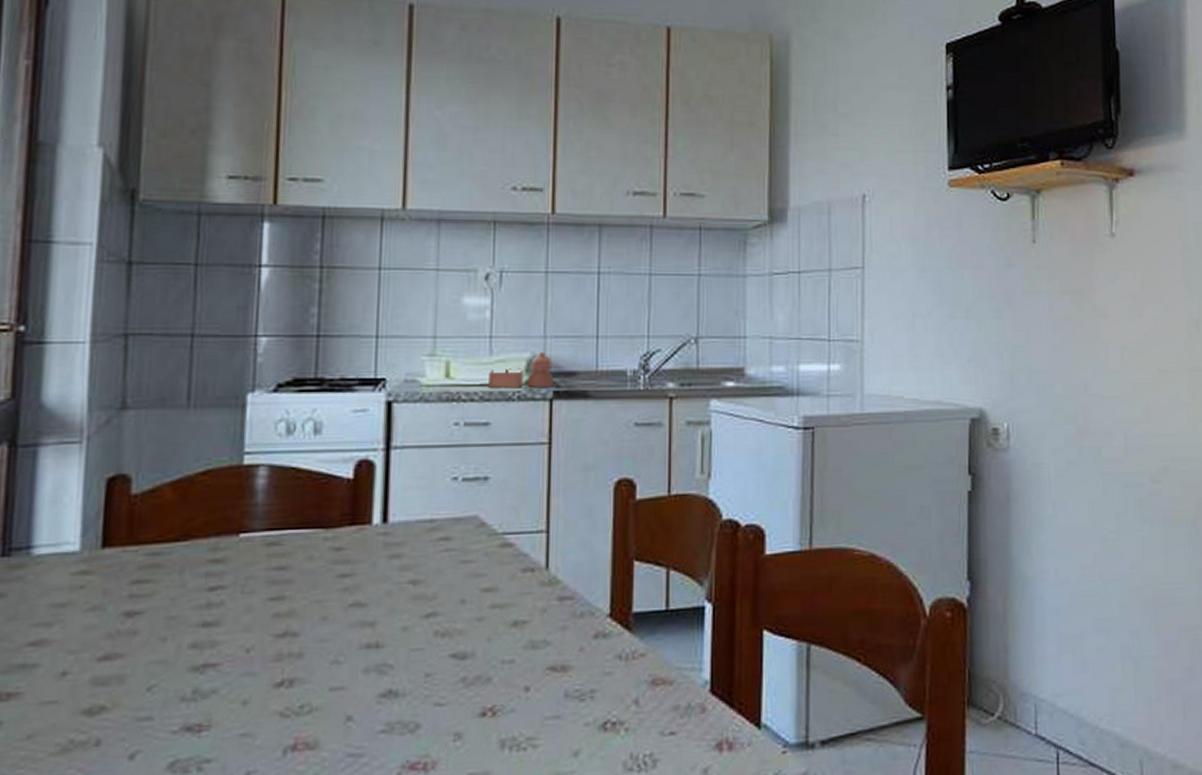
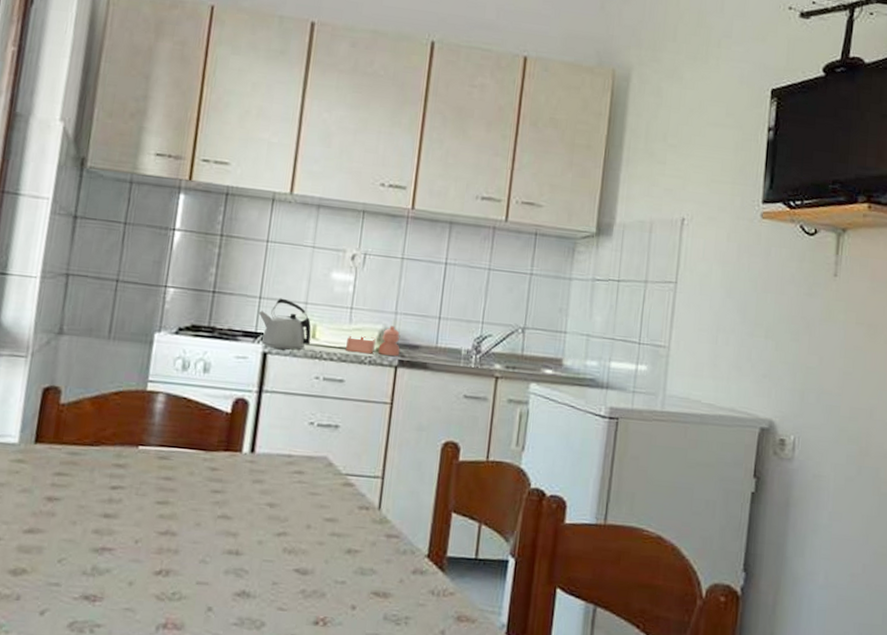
kettle: none [377,334,445,398] -> present [258,298,312,351]

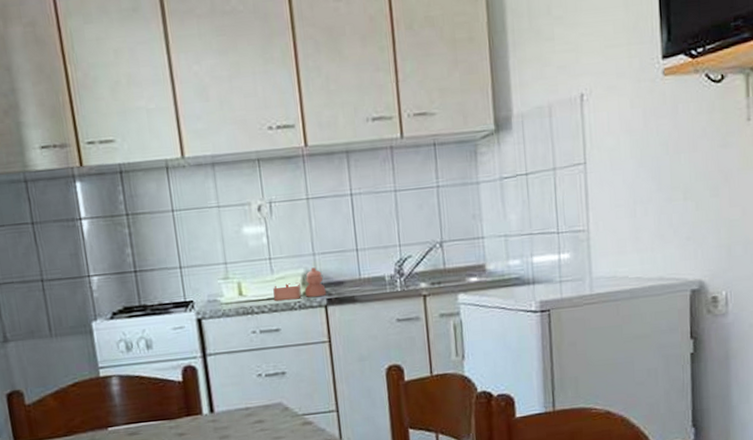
kettle: present [258,298,312,351] -> none [183,263,240,315]

